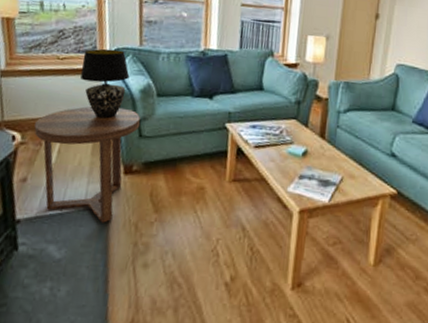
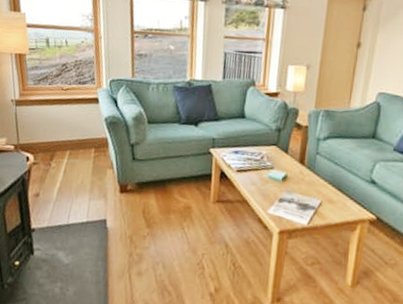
side table: present [34,106,141,223] -> none [44,132,134,235]
table lamp: present [80,48,130,119] -> none [81,80,124,143]

